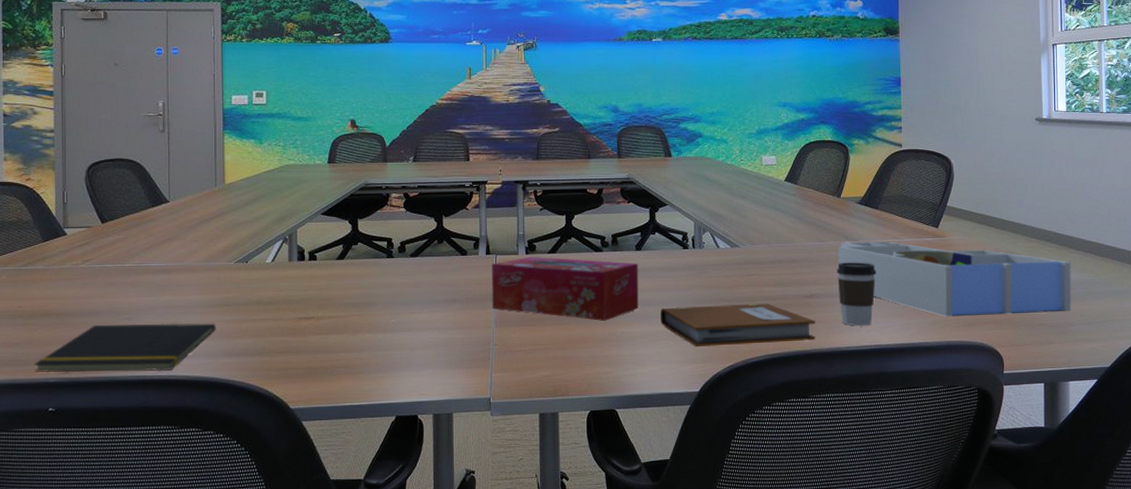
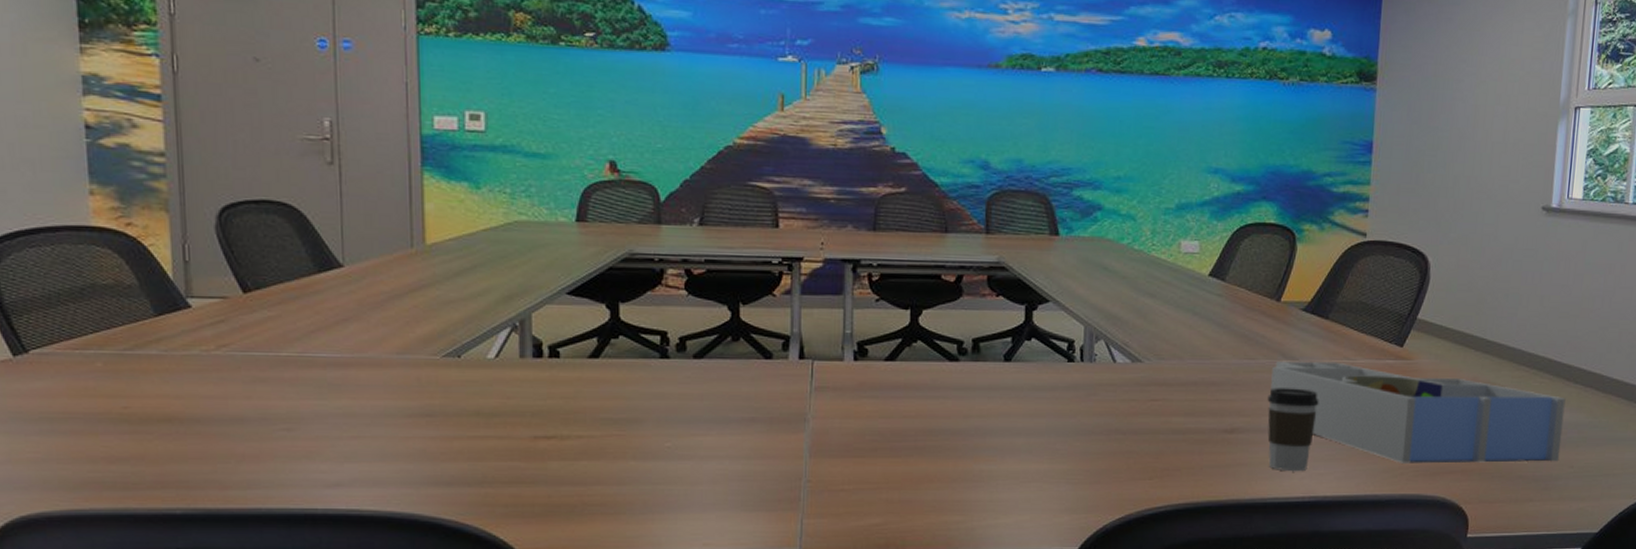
notepad: present [34,323,217,373] -> none [150,436,418,504]
tissue box: present [492,256,638,321] -> none [806,364,1006,454]
notebook: present [660,303,816,347] -> none [1032,437,1235,492]

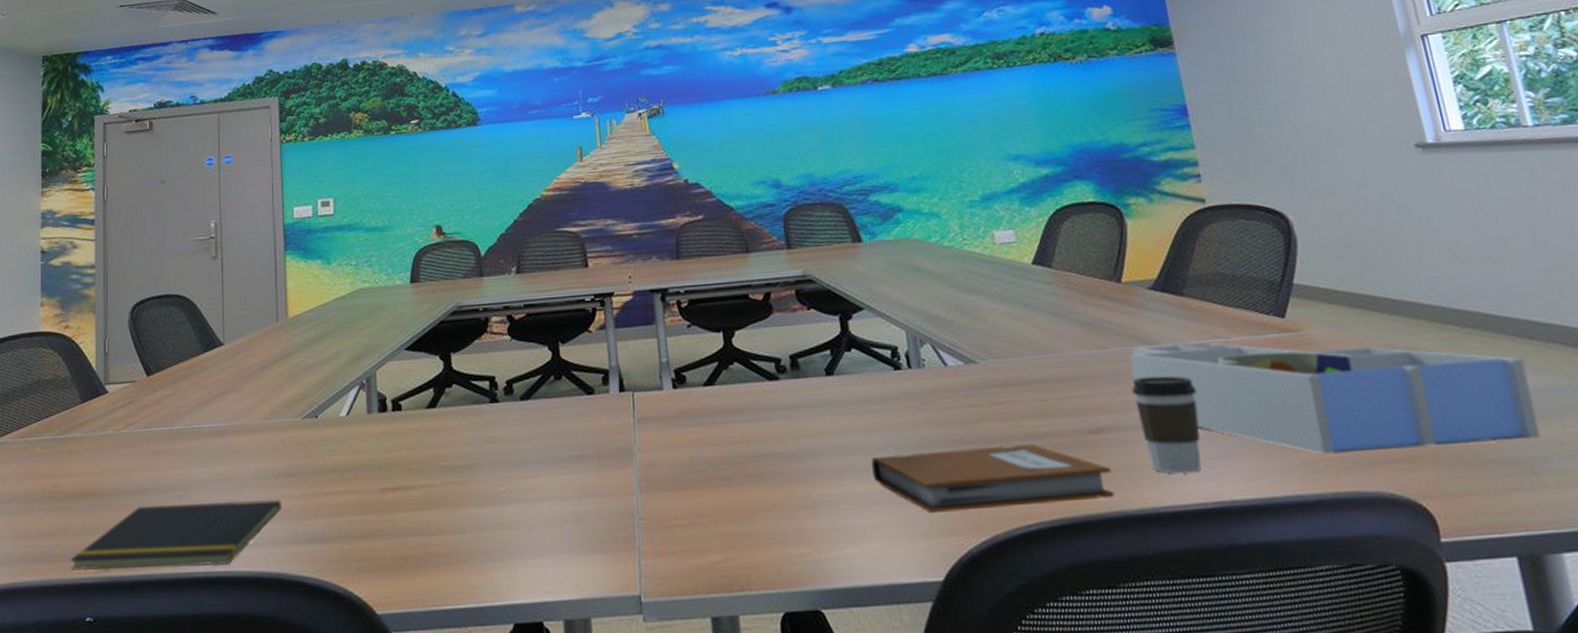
notepad: none [150,436,418,504] -> present [70,499,283,571]
notebook: none [1032,437,1235,492] -> present [871,444,1115,513]

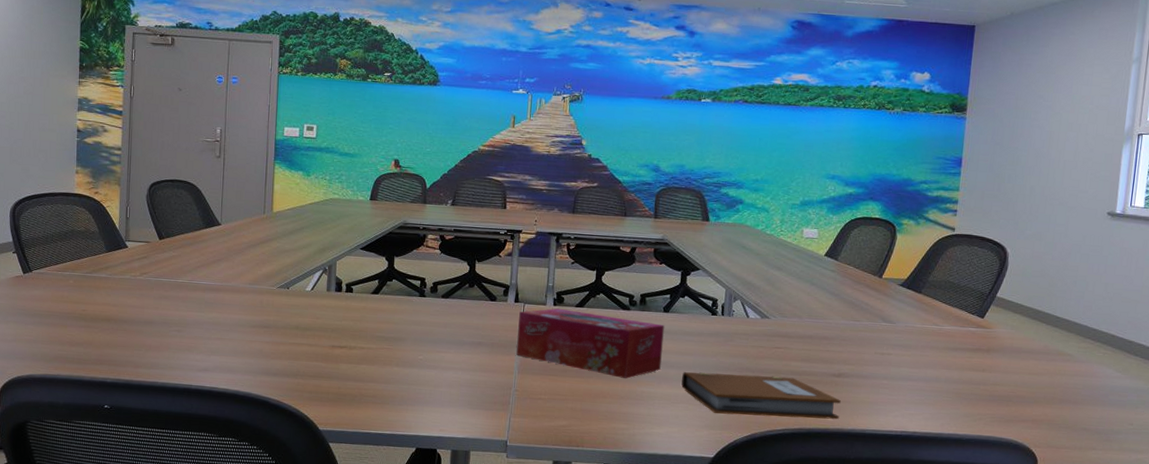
notepad: present [70,499,283,571] -> none [93,333,257,383]
tissue box: none [628,391,839,479] -> present [516,308,664,379]
desk organizer: present [1129,342,1541,454] -> none [872,324,1127,419]
coffee cup: present [1131,376,1202,474] -> none [868,344,912,411]

